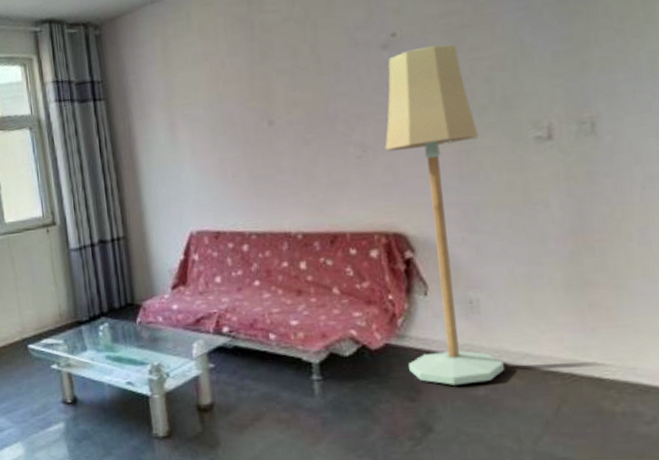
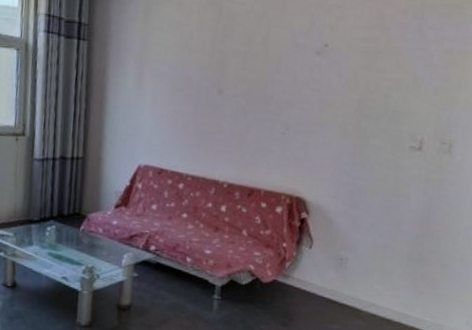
floor lamp: present [385,44,506,385] -> none [287,60,372,320]

